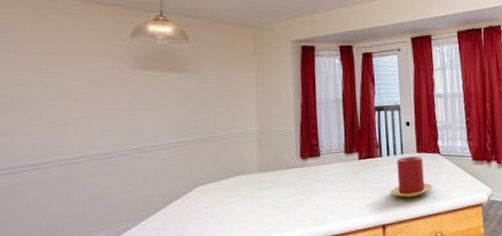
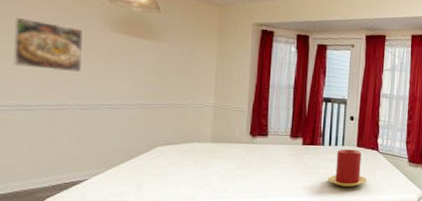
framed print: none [18,67,104,122] -> present [12,16,84,72]

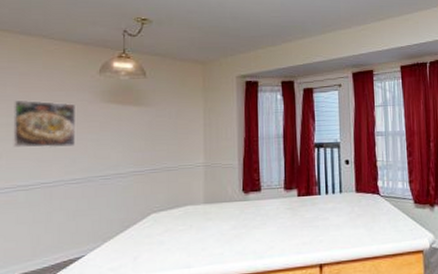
candle: present [327,149,368,187] -> none [327,196,372,238]

